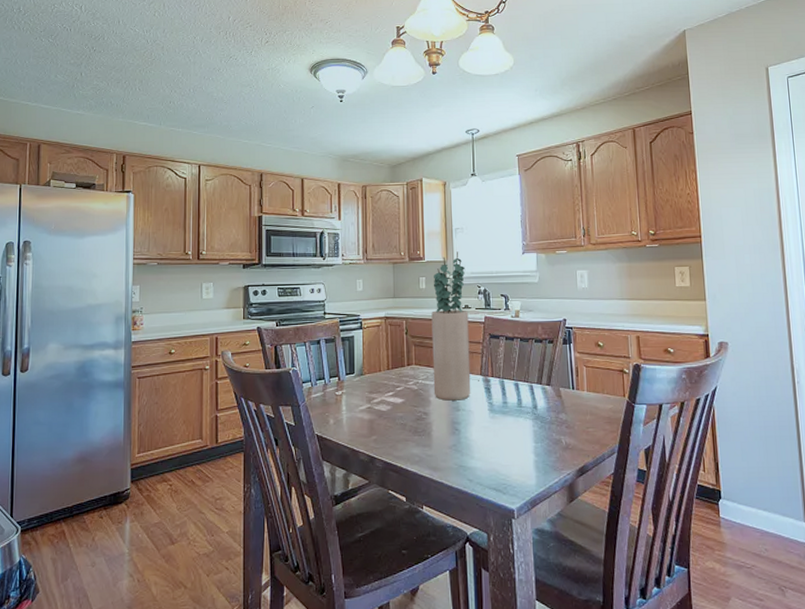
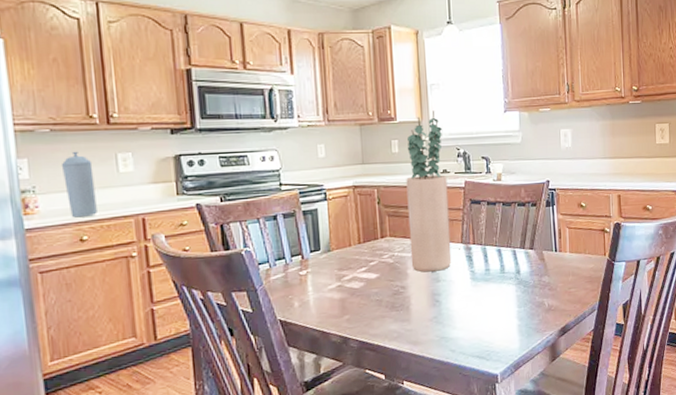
canister: none [162,280,184,334] -> present [61,151,97,218]

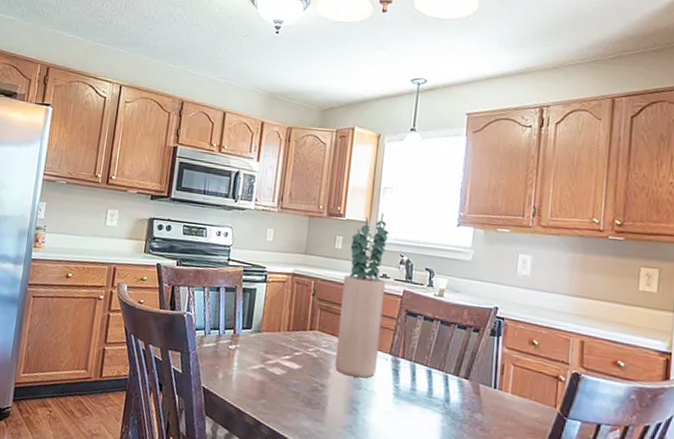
canister: present [61,151,97,218] -> none [64,202,89,258]

